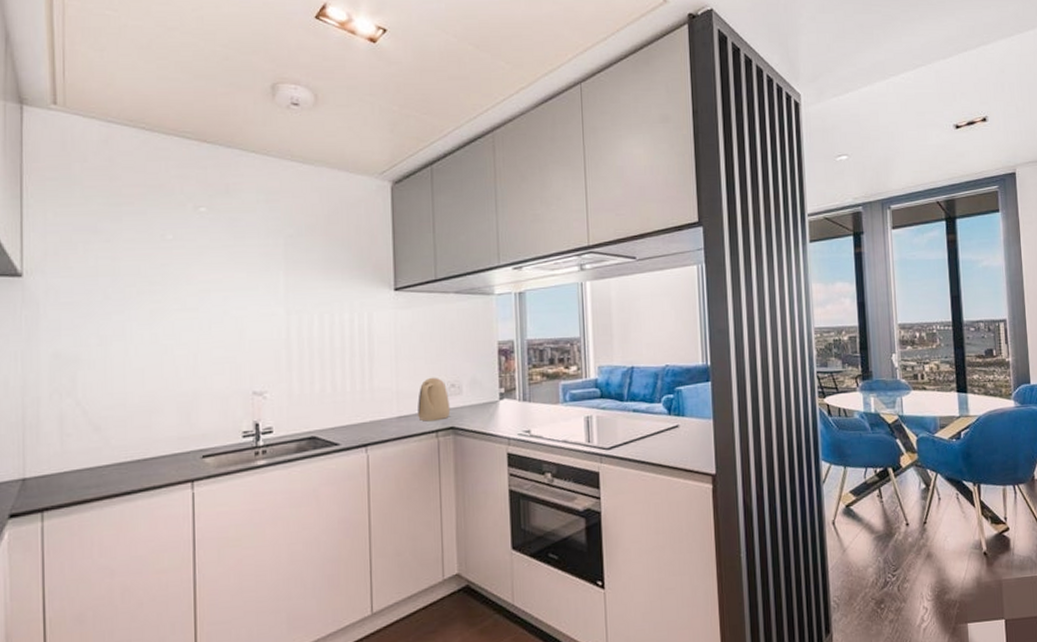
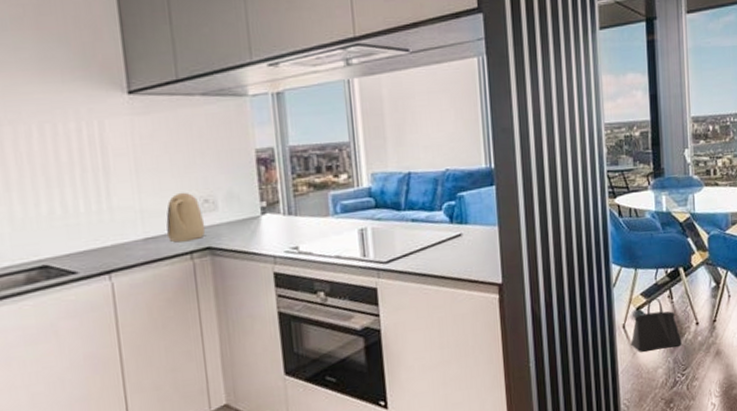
handbag: none [840,495,892,550] -> present [631,296,682,352]

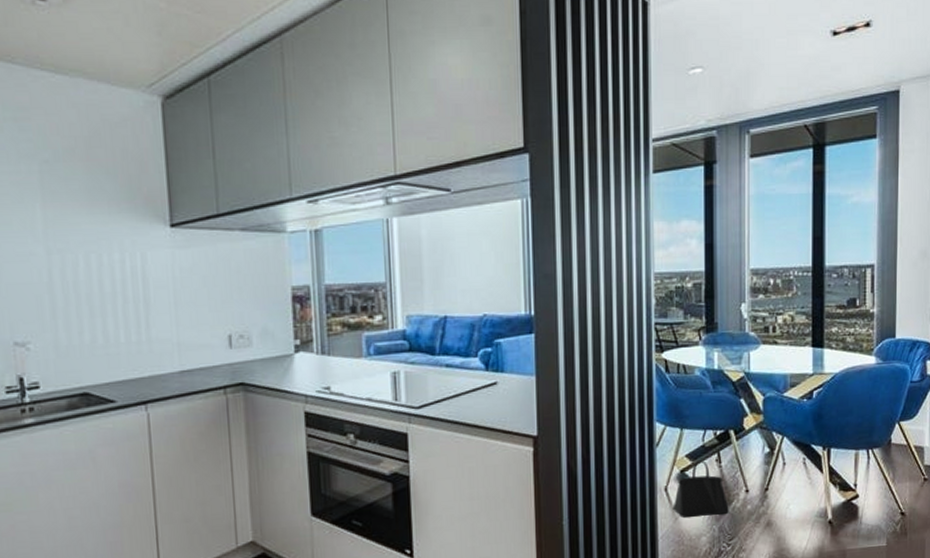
kettle: present [166,192,206,243] -> none [202,326,240,377]

